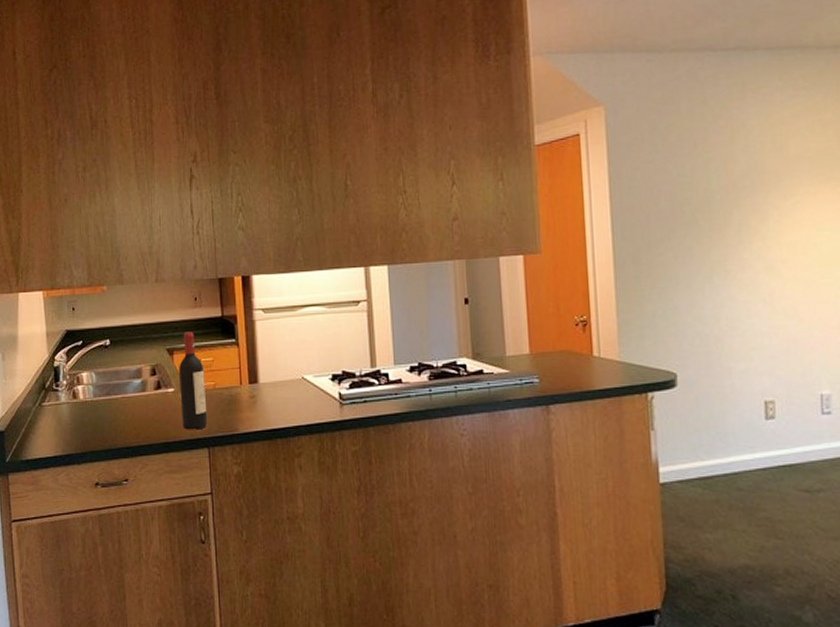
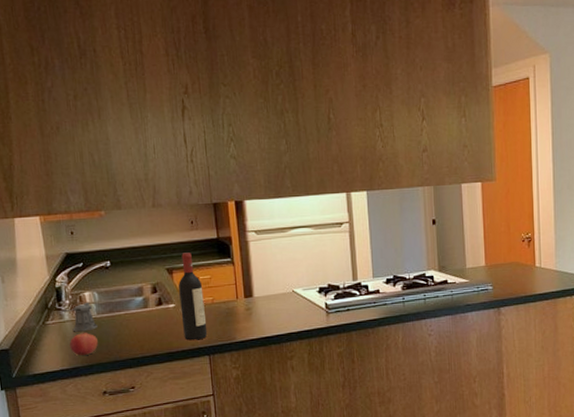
pepper shaker: none [58,383,93,416] -> present [62,302,97,332]
pomegranate: none [64,415,94,441] -> present [70,331,99,355]

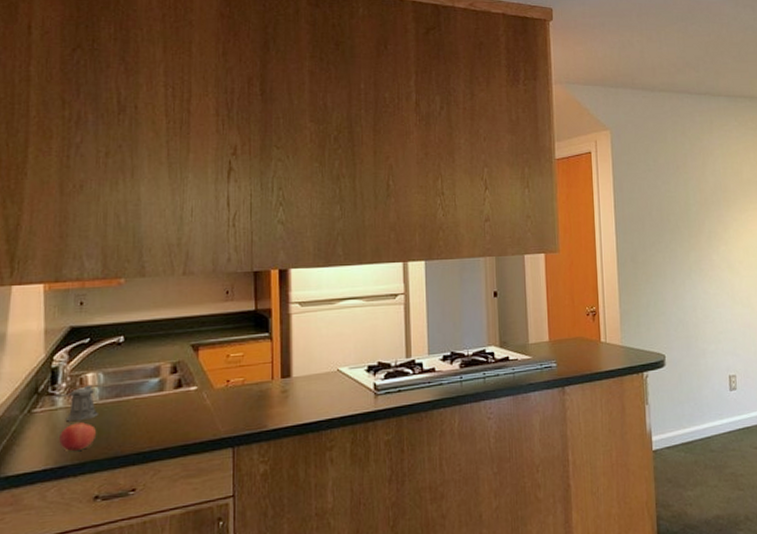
wine bottle: present [178,252,208,341] -> none [203,326,234,430]

